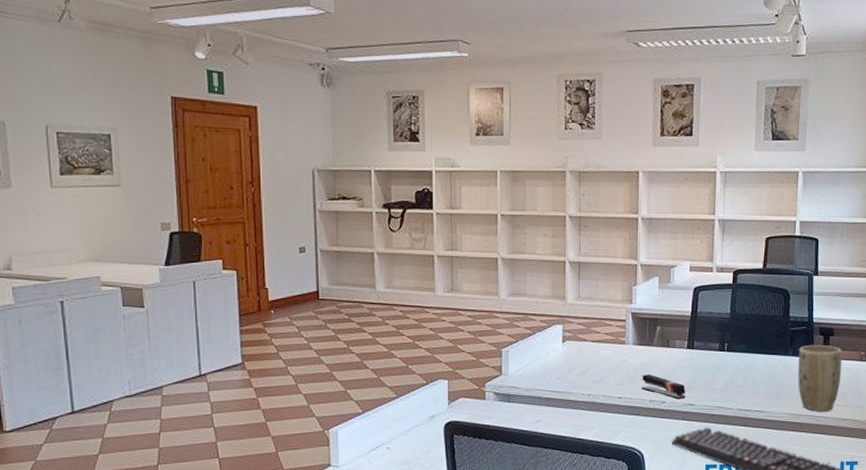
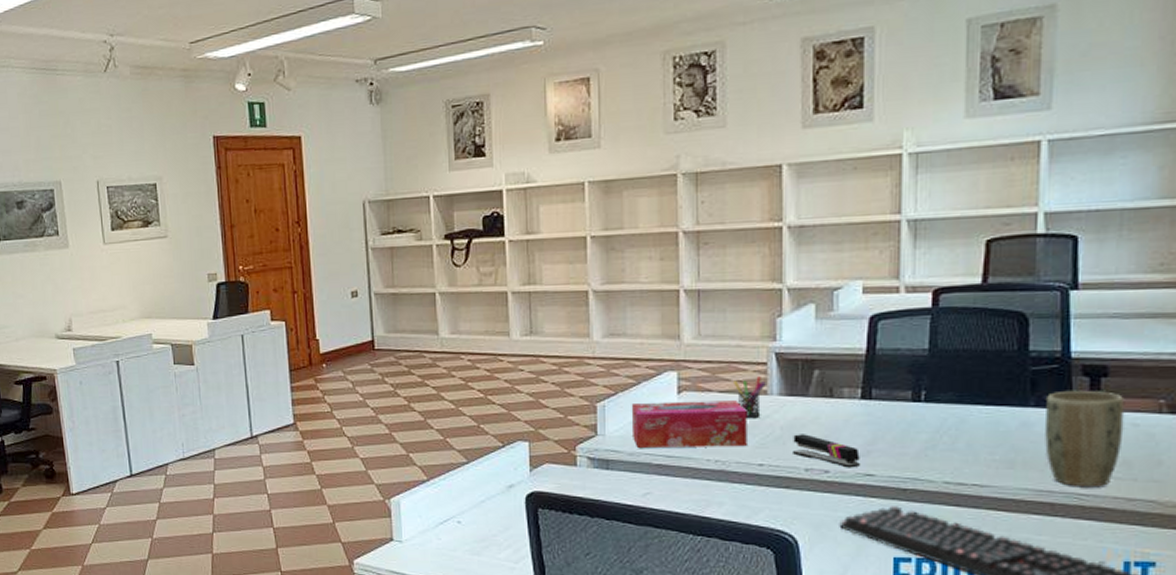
tissue box: none [528,348,611,384] -> present [631,400,747,447]
pen holder: none [602,329,625,363] -> present [734,375,766,419]

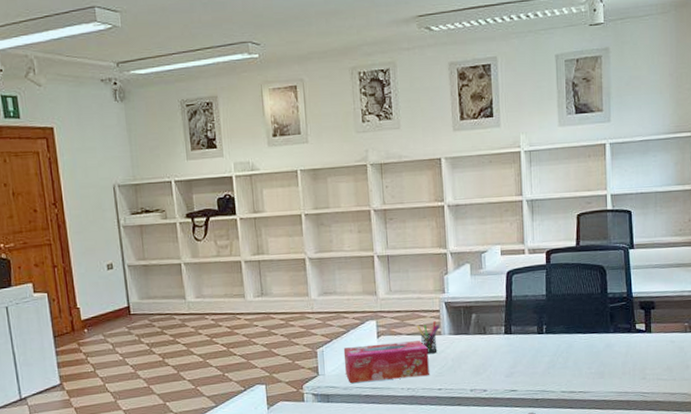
stapler: present [793,434,860,468] -> none [461,363,507,387]
plant pot: present [1045,390,1125,488] -> none [620,319,666,388]

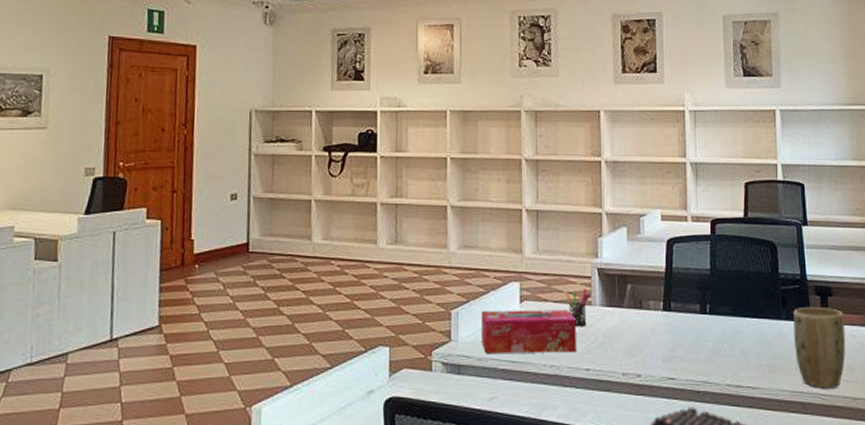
plant pot: none [620,319,666,388] -> present [793,306,846,389]

